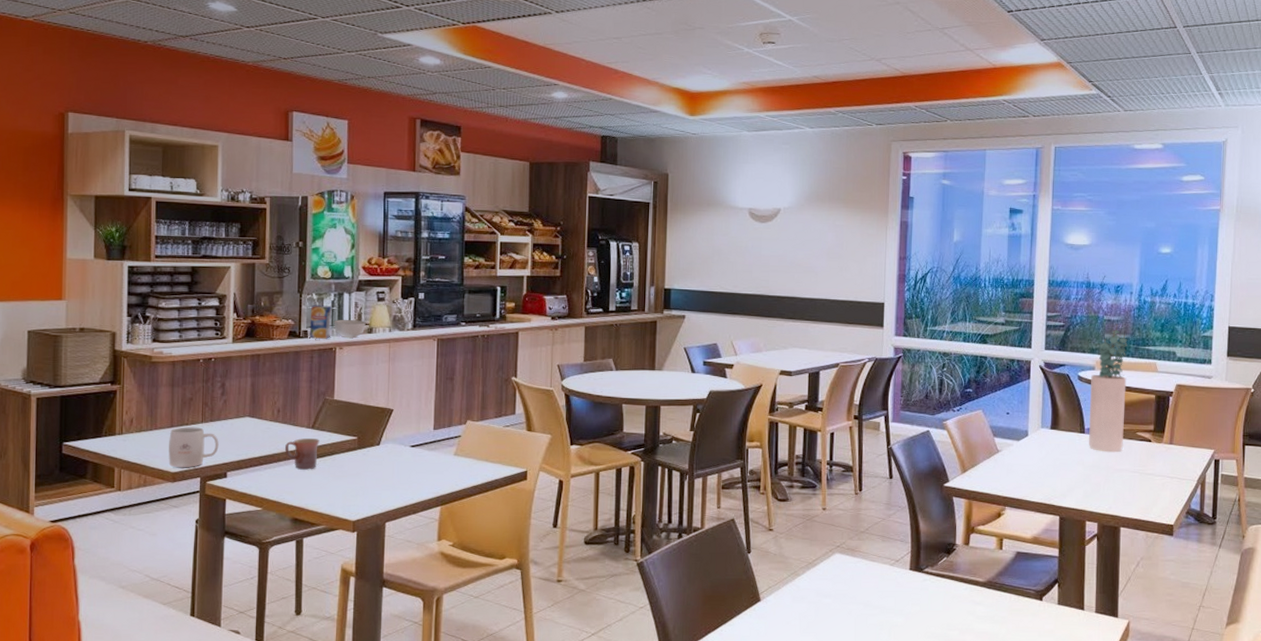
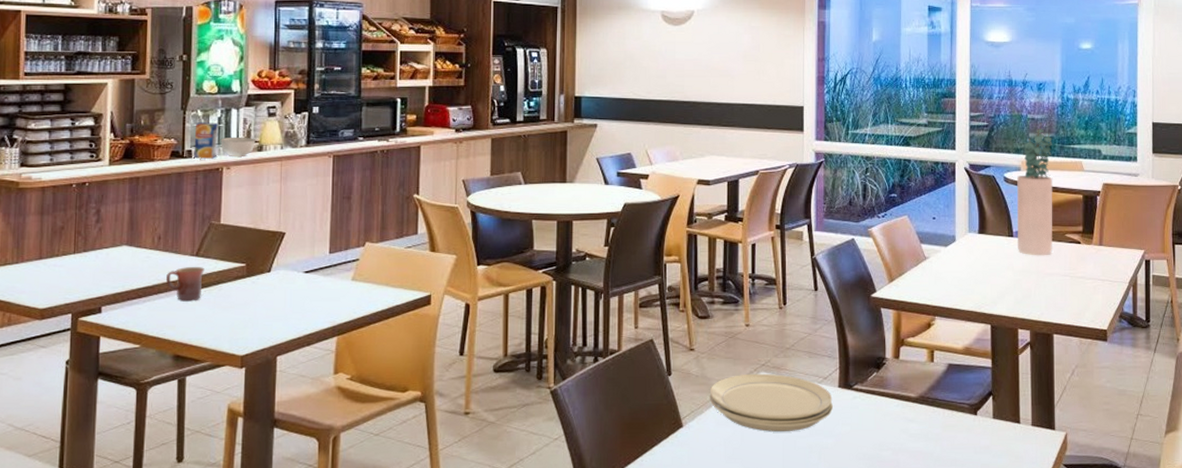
mug: present [168,427,219,468] -> none [36,258,93,304]
plate: none [786,554,904,609] -> present [709,373,833,432]

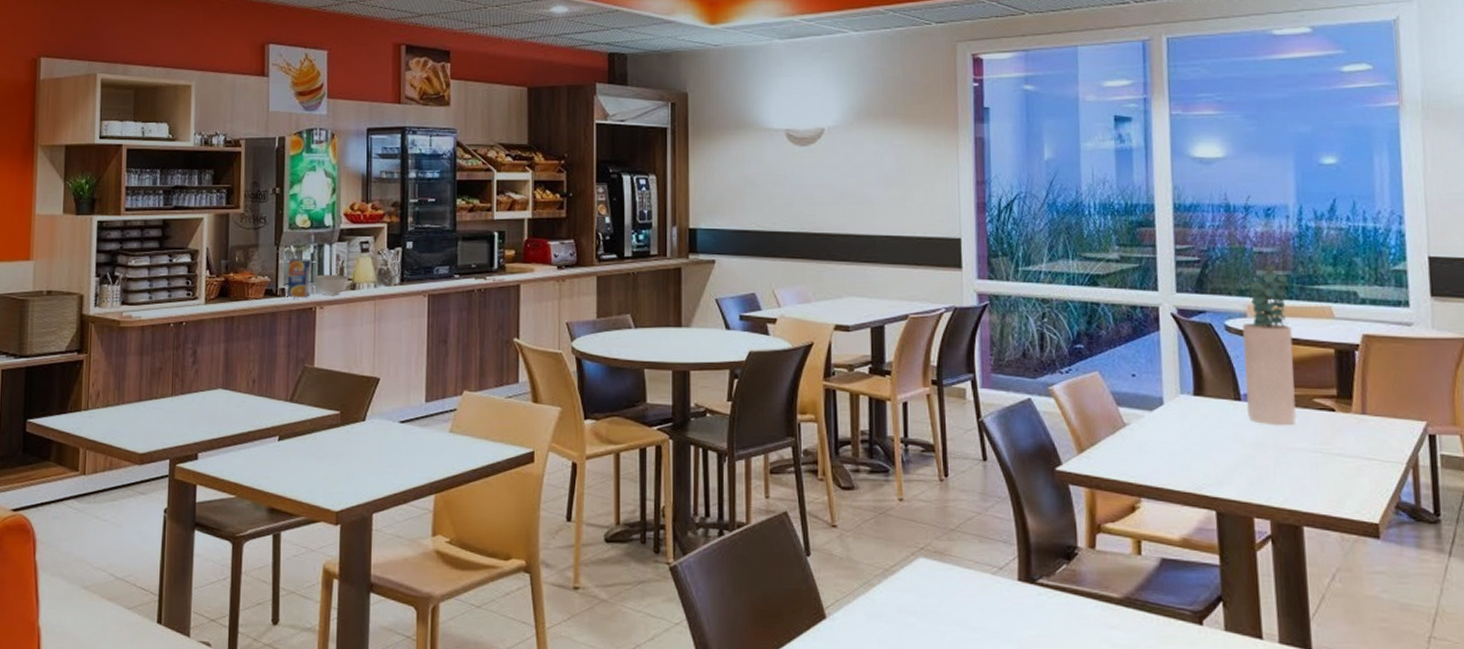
mug: present [166,267,204,302] -> none [261,413,299,451]
plate: present [709,373,833,432] -> none [857,558,1012,632]

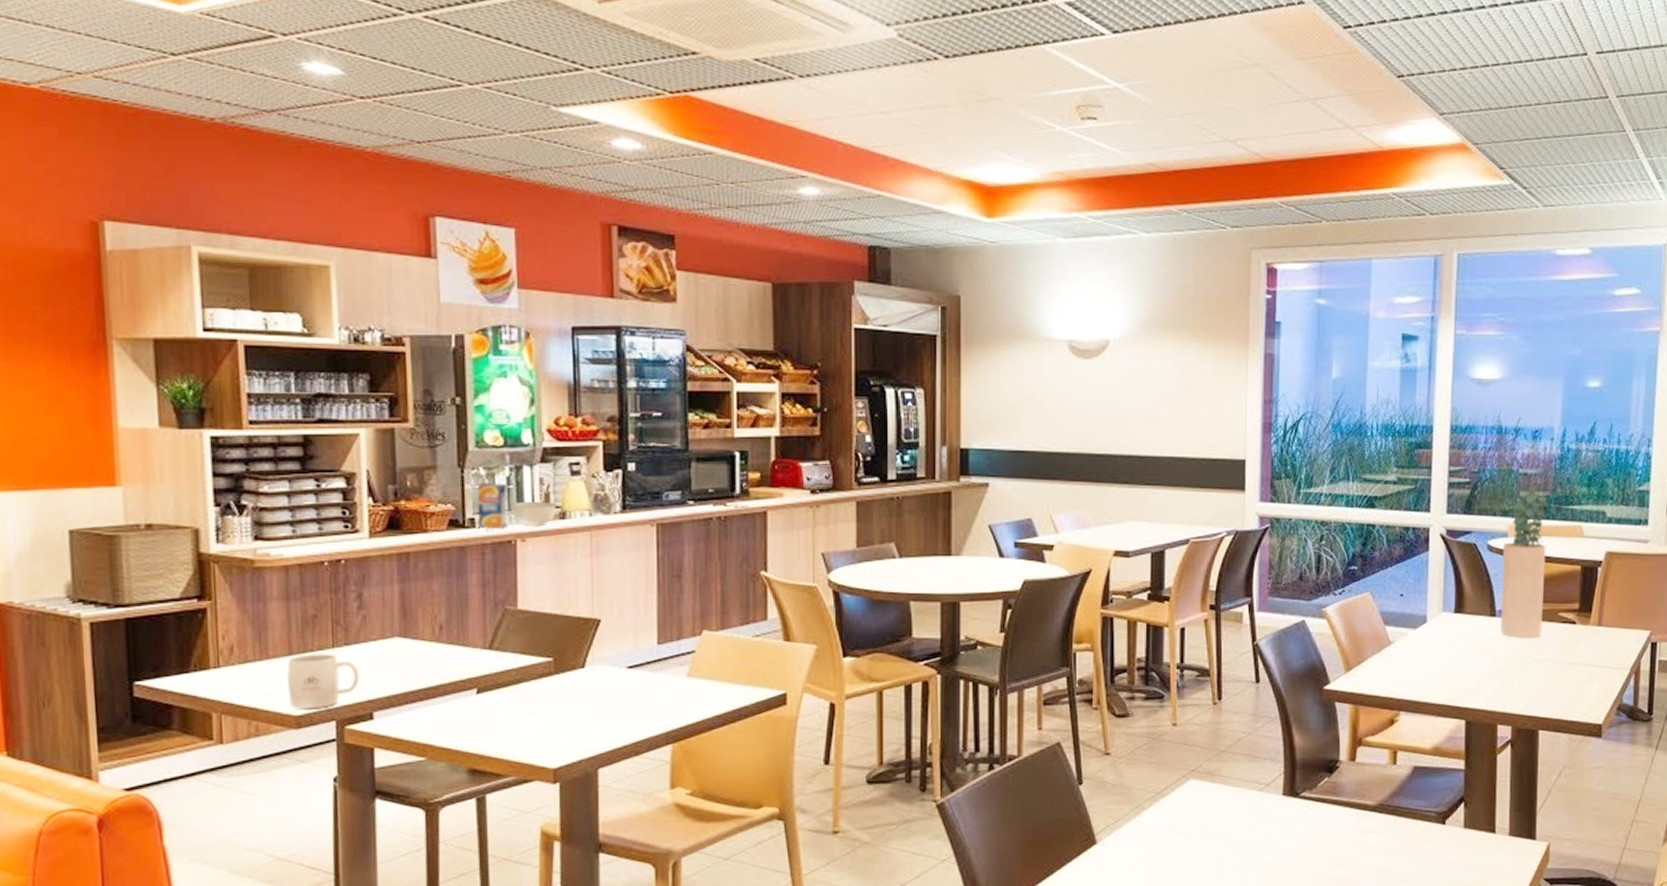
mug: none [136,401,190,449] -> present [287,653,359,710]

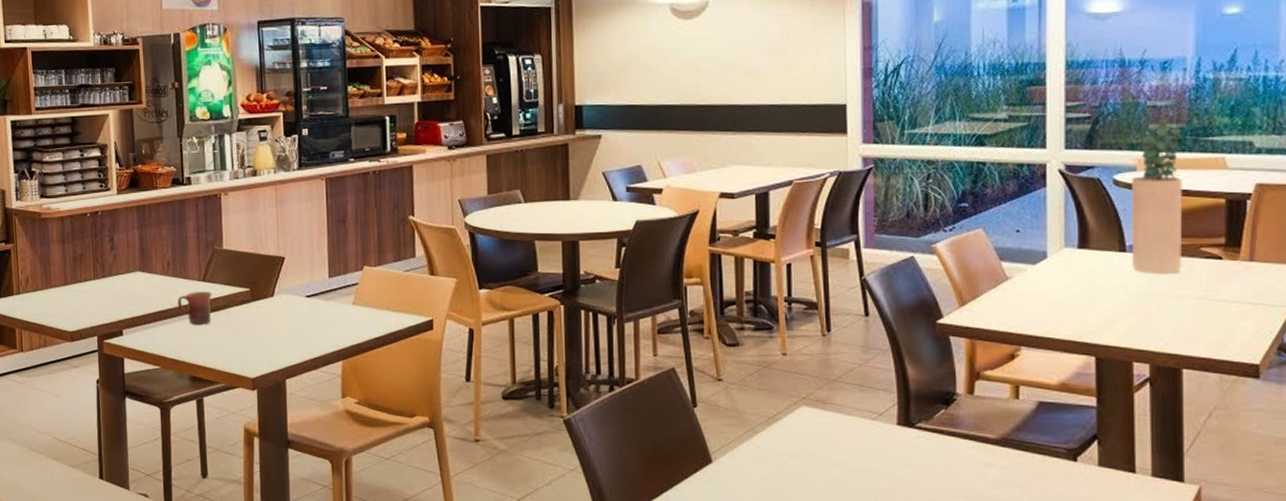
mug: present [287,653,359,710] -> none [64,284,113,327]
mug: none [453,663,501,705] -> present [178,292,212,325]
orange juice: present [477,483,508,530] -> none [192,149,214,186]
bowl: present [511,501,556,527] -> none [217,162,250,183]

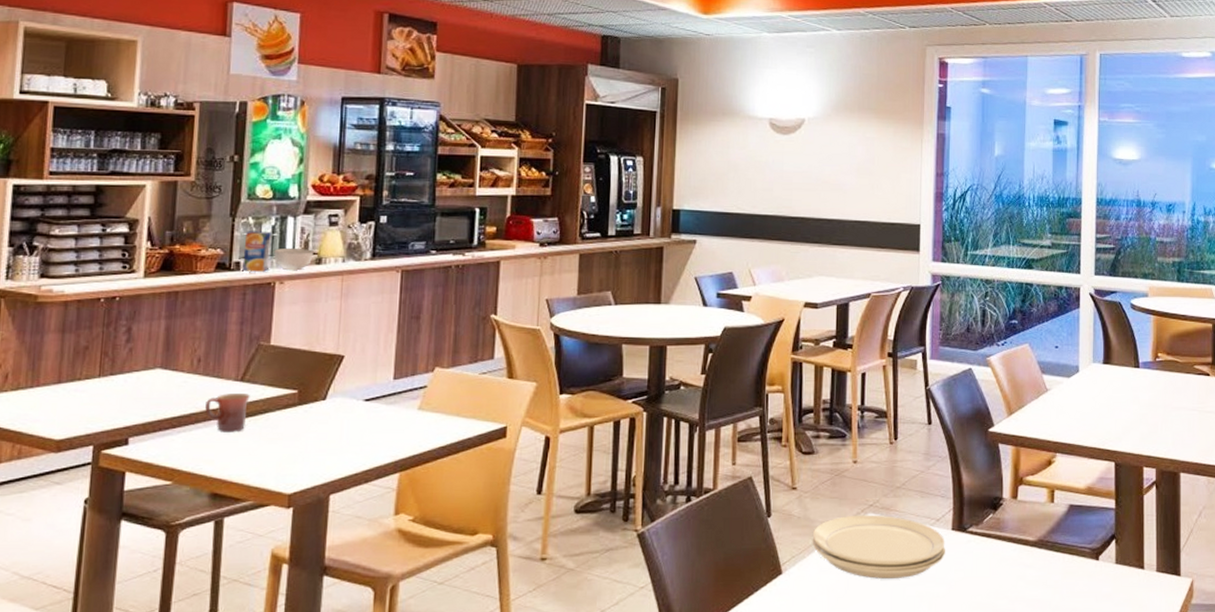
orange juice: none [192,149,214,186] -> present [242,231,272,273]
bowl: none [217,162,250,183] -> present [274,247,314,271]
plate: none [742,407,891,472] -> present [812,514,945,579]
vase: present [1132,110,1183,275] -> none [1144,246,1182,389]

